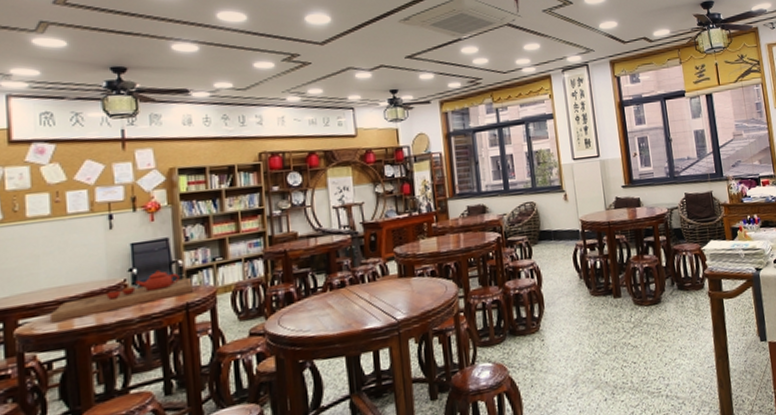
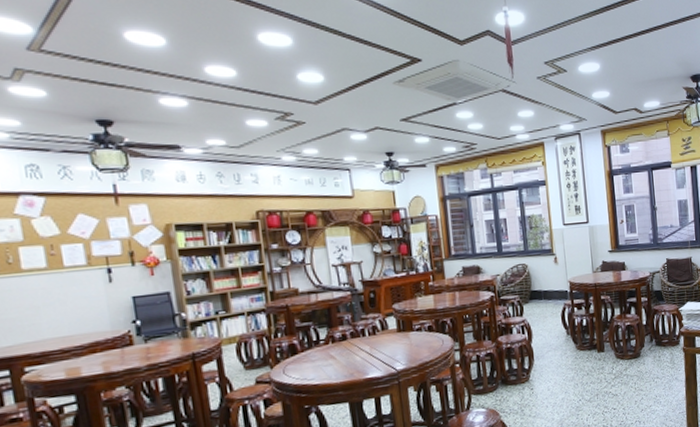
tea set: present [50,269,193,323] -> none [57,322,198,371]

